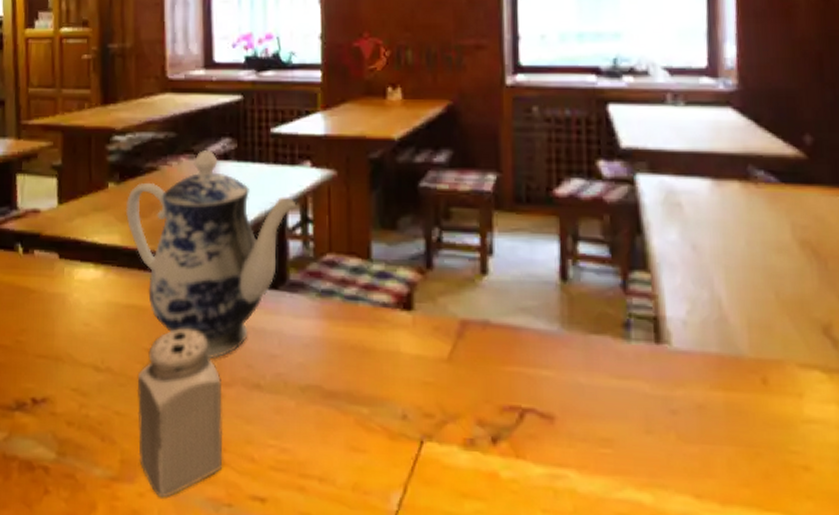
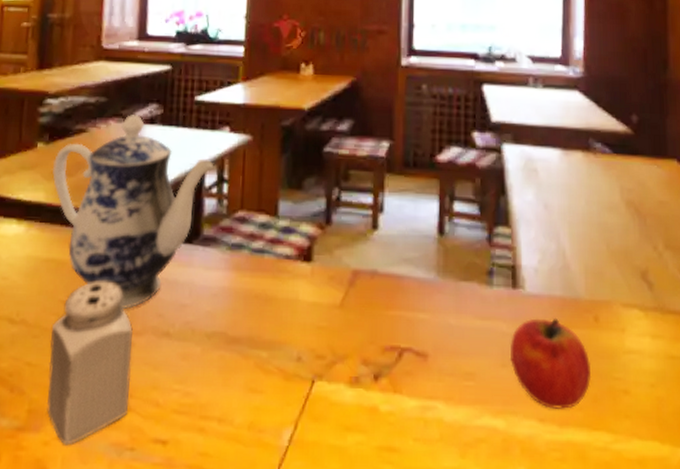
fruit: none [655,378,761,485] -> present [511,317,592,409]

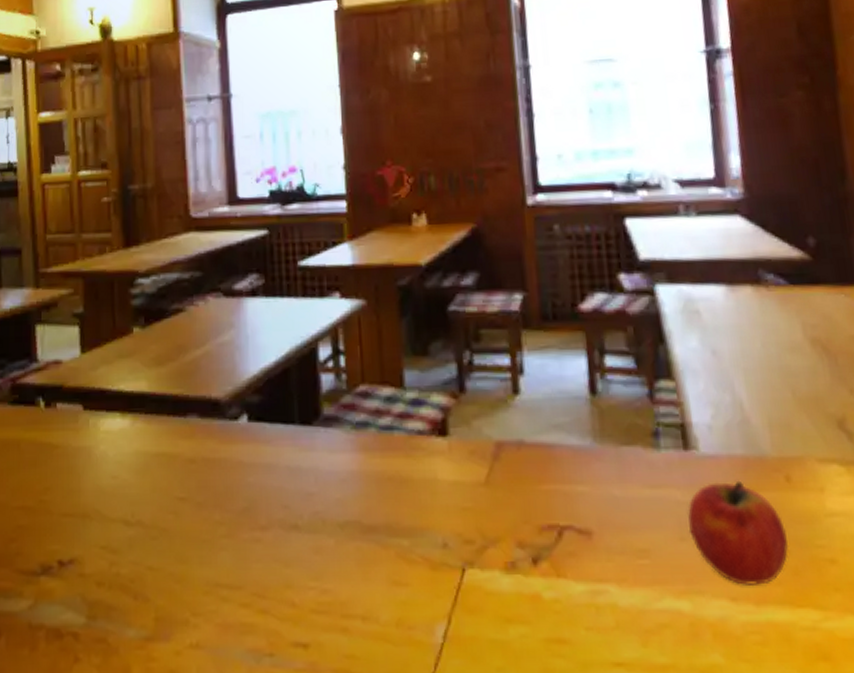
salt shaker: present [46,281,133,446] -> none [170,473,263,654]
teapot: present [52,115,213,309] -> none [151,288,326,502]

